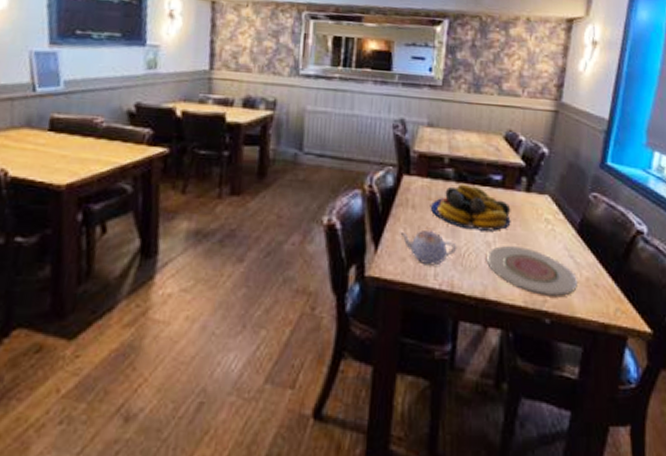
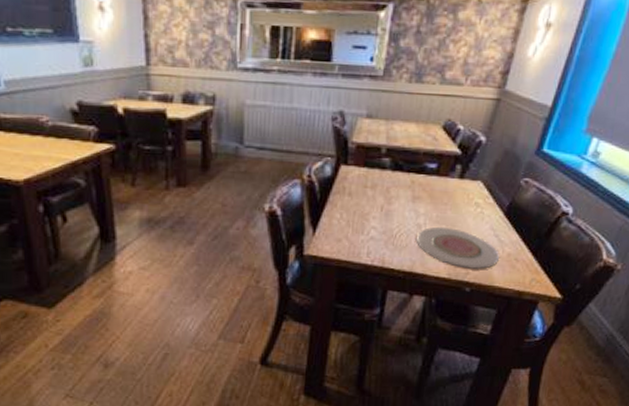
teapot: present [400,229,457,266] -> none [337,214,390,245]
fruit bowl: present [430,183,511,231] -> none [365,172,443,215]

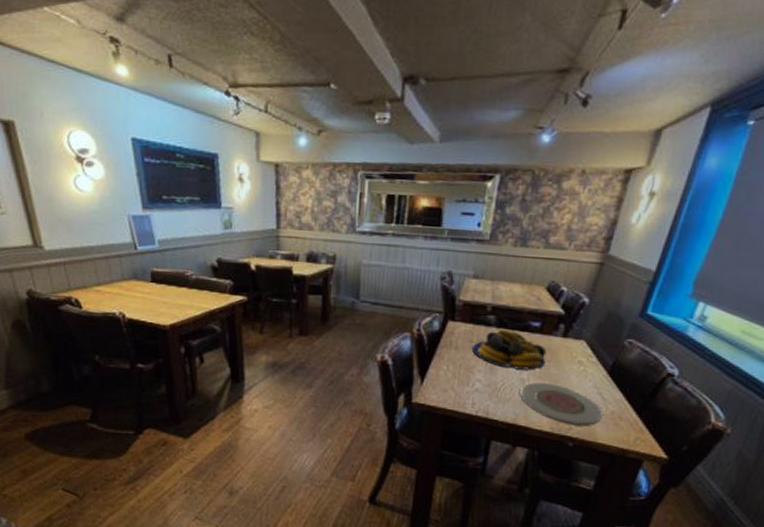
fruit bowl: none [365,172,443,215] -> present [471,329,547,370]

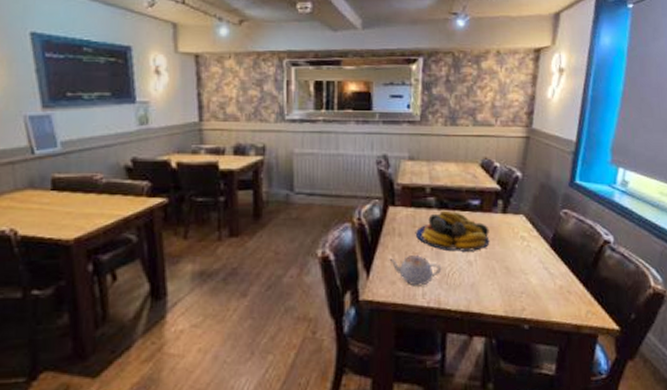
teapot: none [443,367,494,397] -> present [389,254,442,287]
plate: present [519,382,603,425] -> none [468,263,552,305]

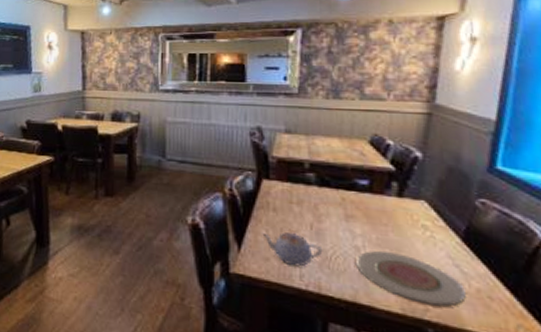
fruit bowl: present [415,210,490,251] -> none [292,188,382,236]
plate: none [468,263,552,305] -> present [355,251,466,307]

